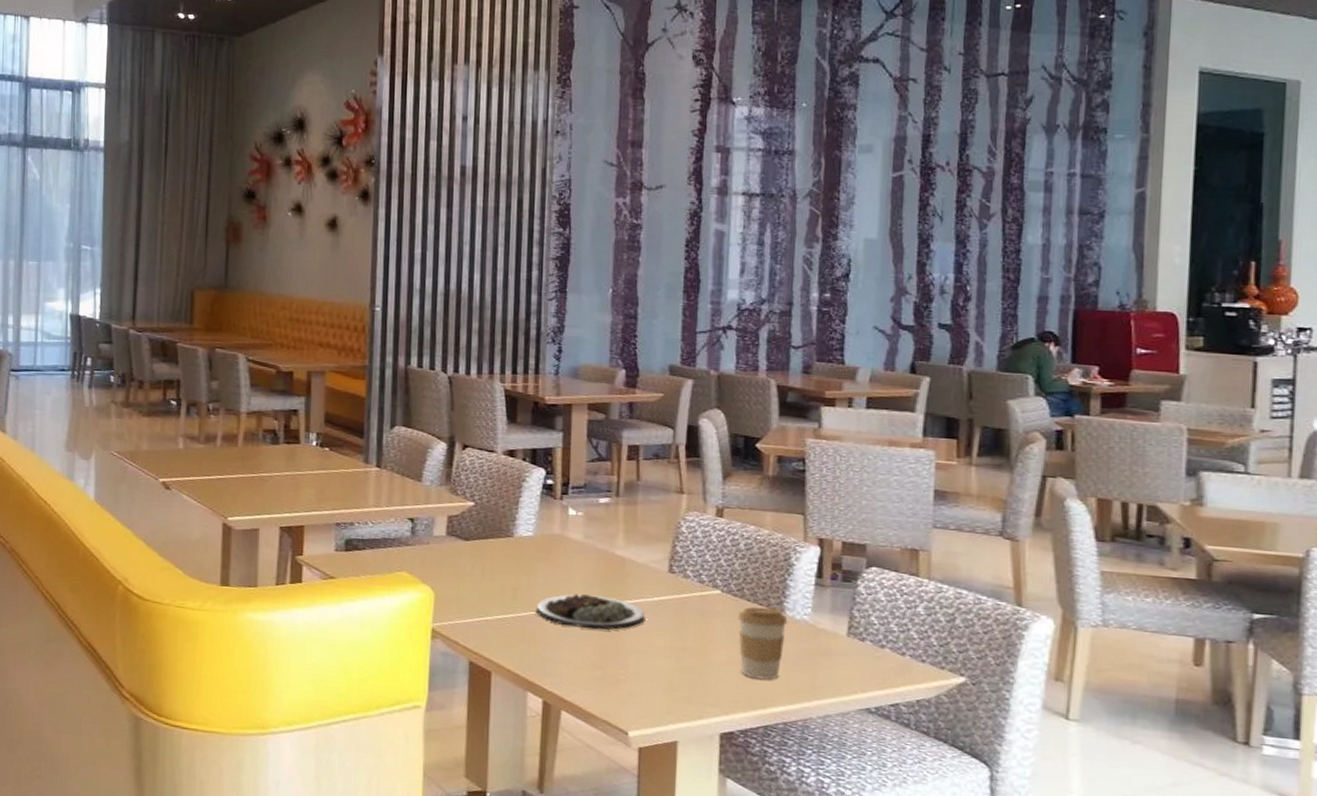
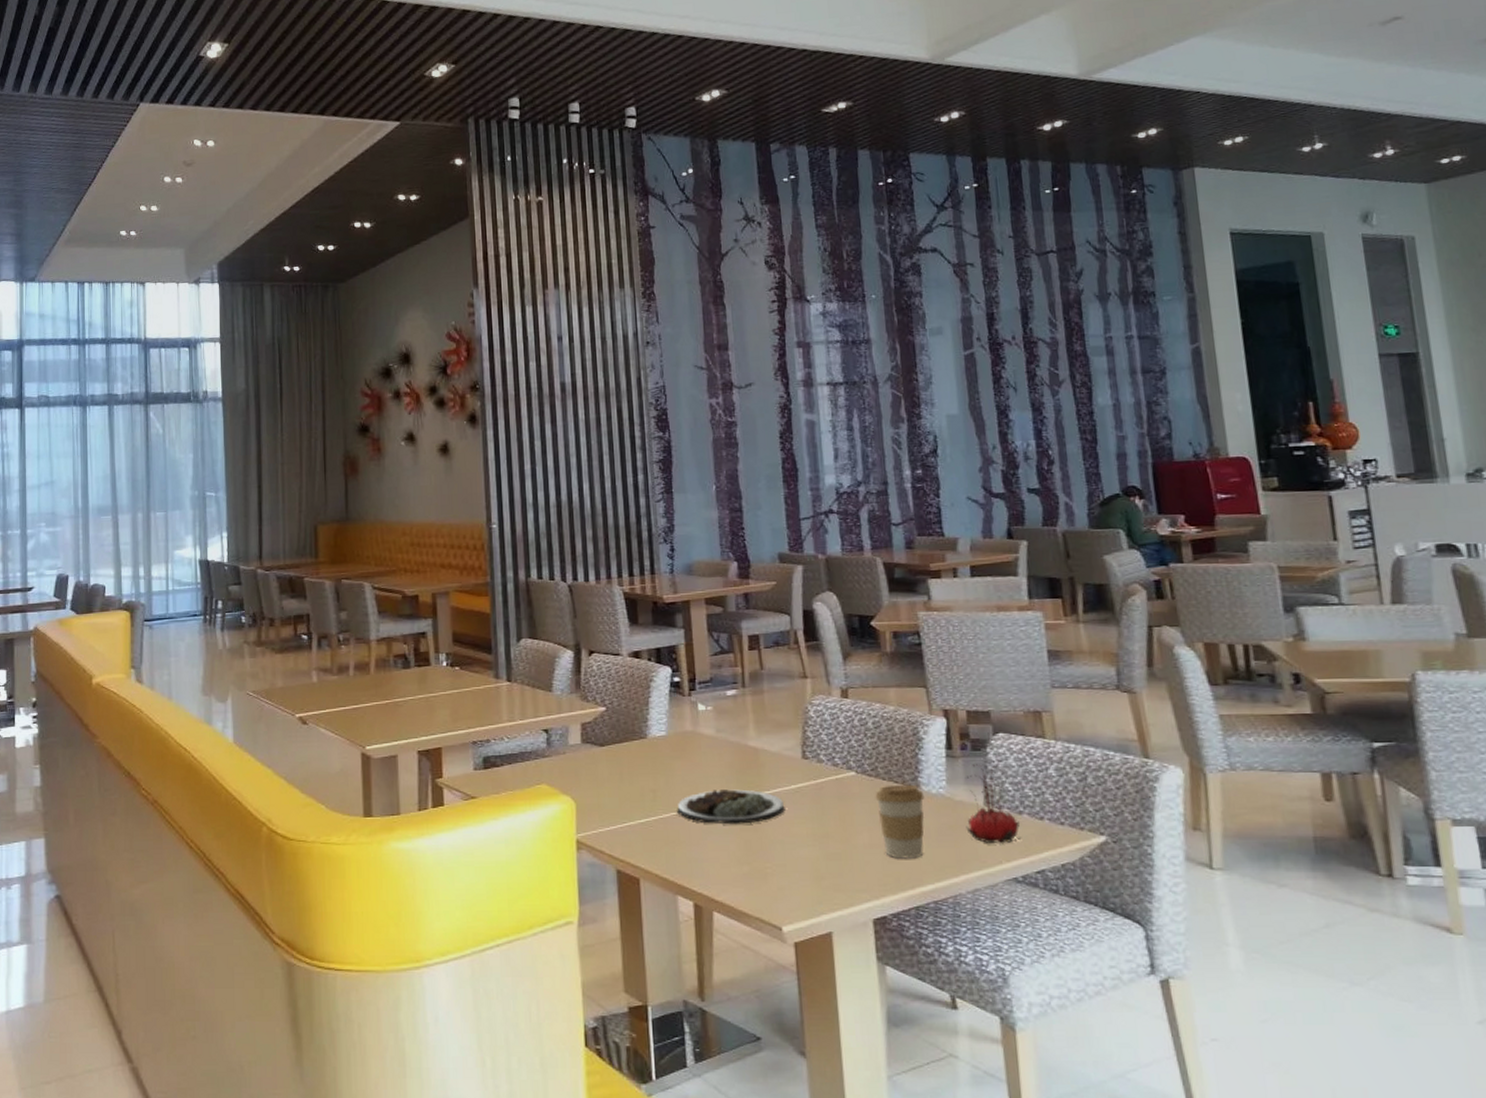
flower: none [825,595,885,675] -> present [966,764,1021,843]

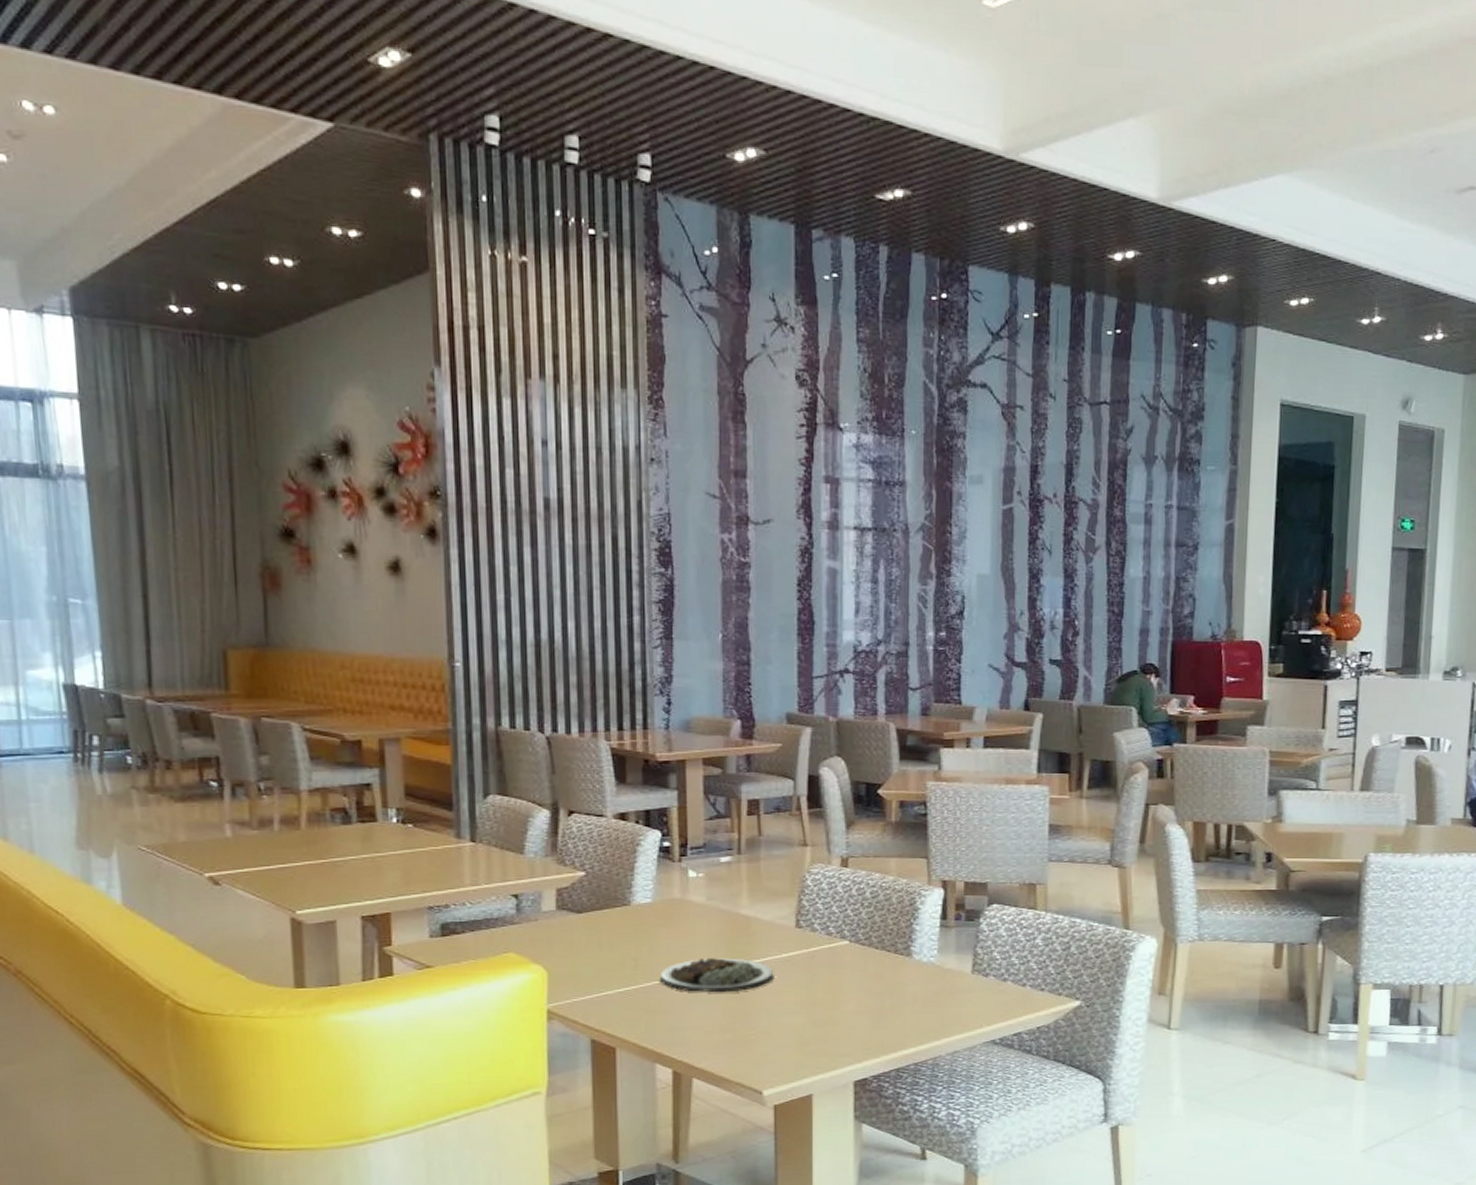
coffee cup: present [875,784,925,859] -> none [866,953,915,1024]
flower: present [966,764,1021,843] -> none [952,934,1006,1008]

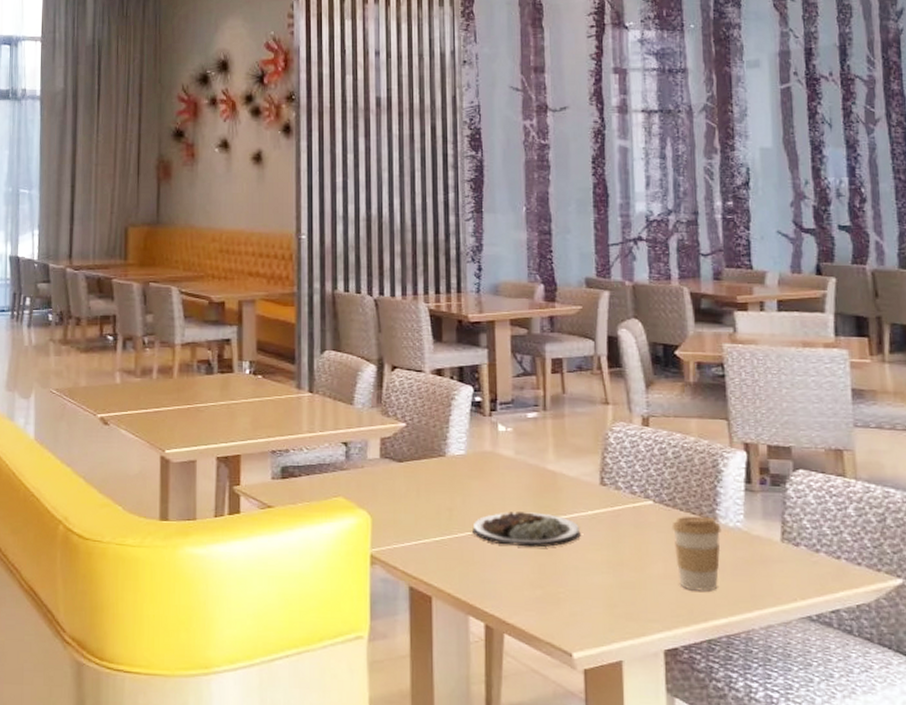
coffee cup: none [866,953,915,1024] -> present [671,516,722,591]

